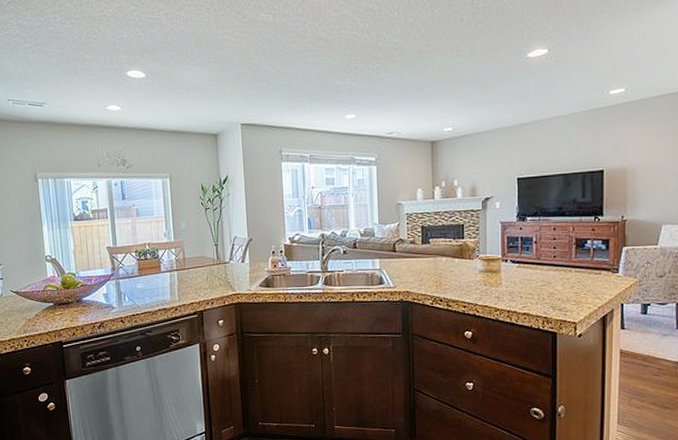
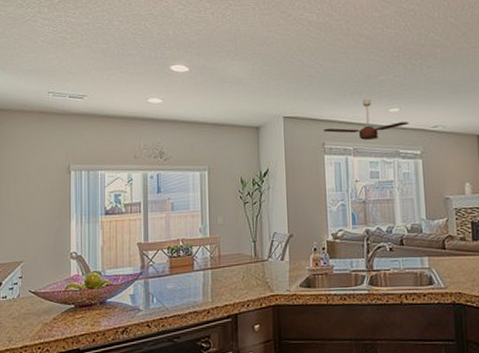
ceiling fan: none [280,105,365,147] -> present [323,98,409,140]

